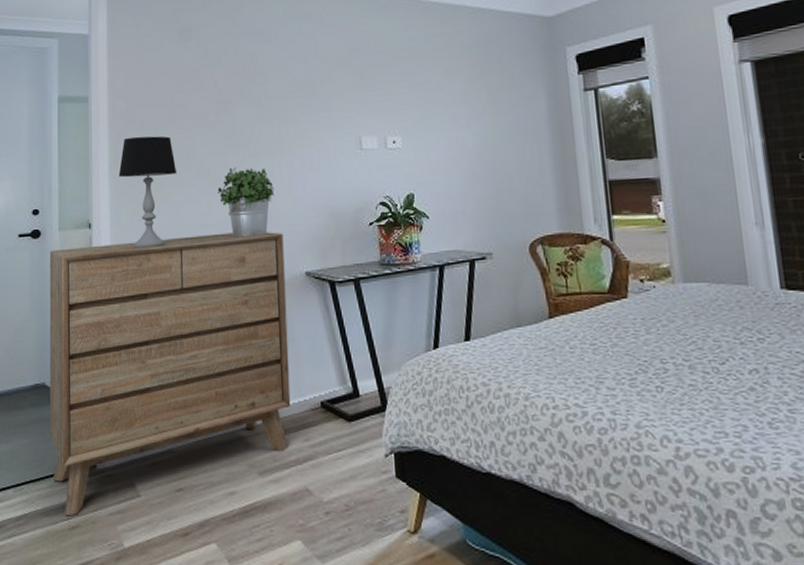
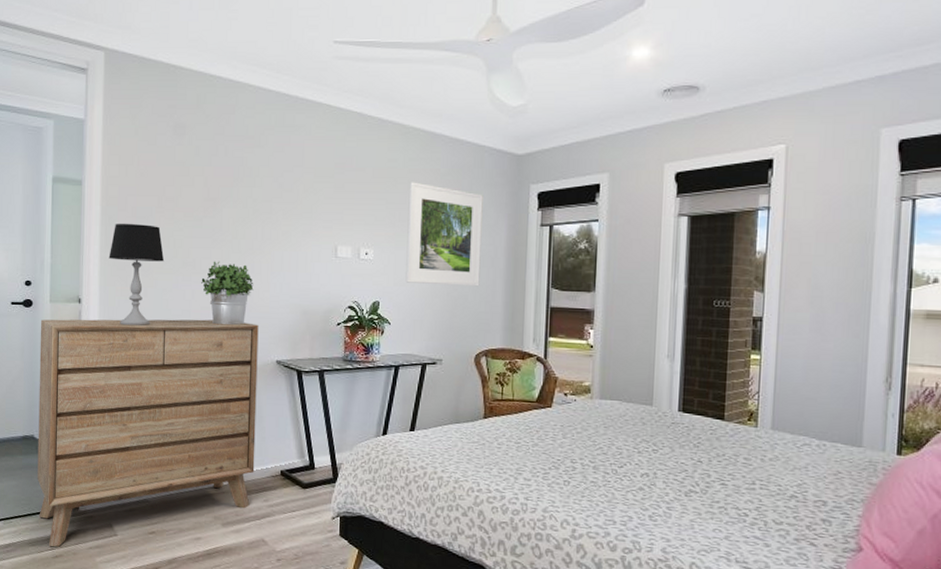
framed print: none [432,58,524,170] -> present [405,182,483,287]

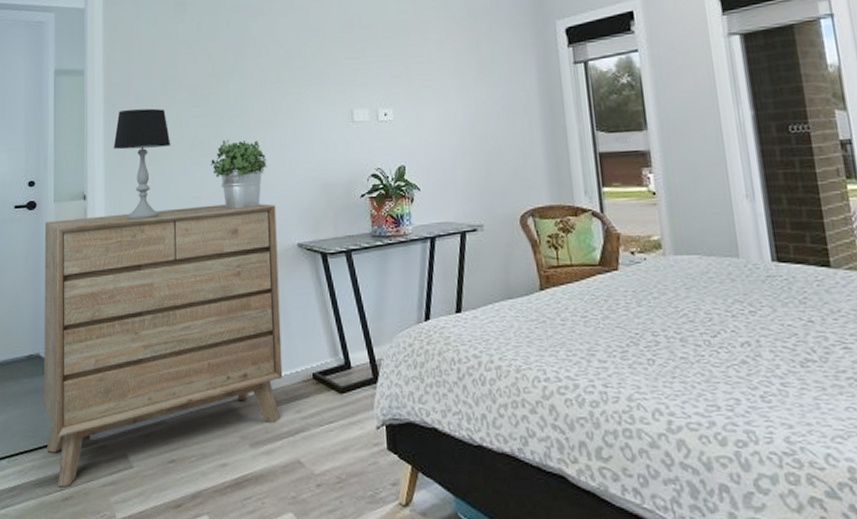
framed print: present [405,182,483,287] -> none [423,32,515,142]

